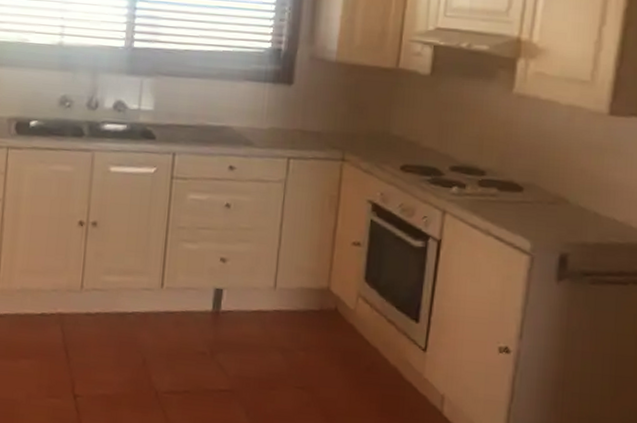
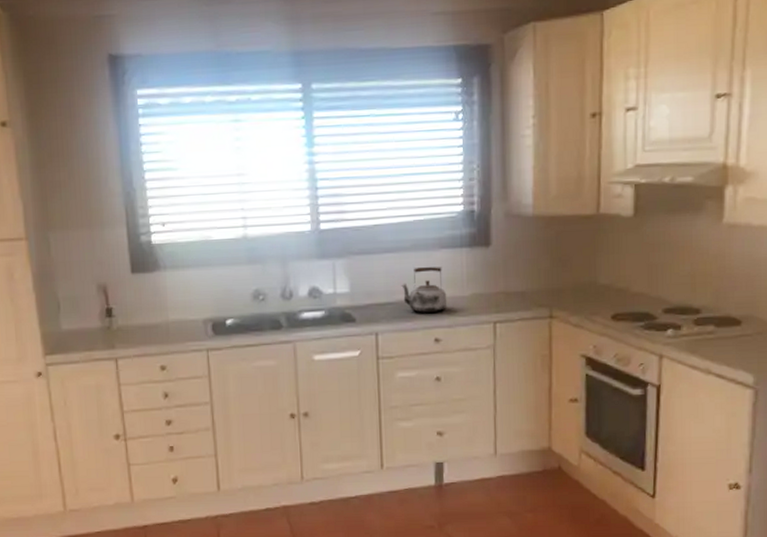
kettle: none [202,96,246,141] -> present [400,267,447,313]

